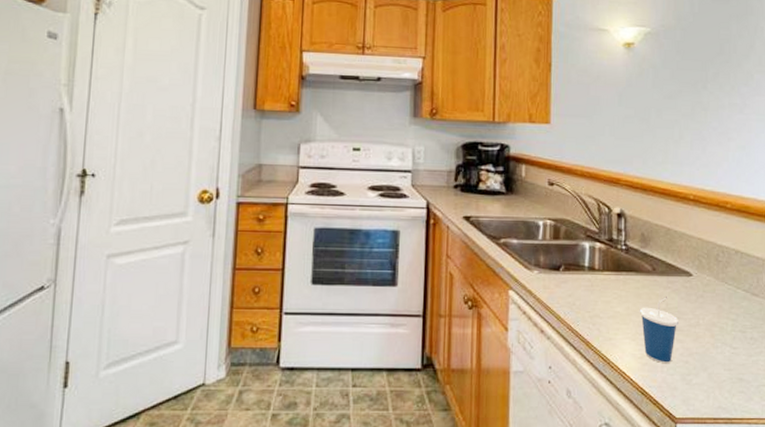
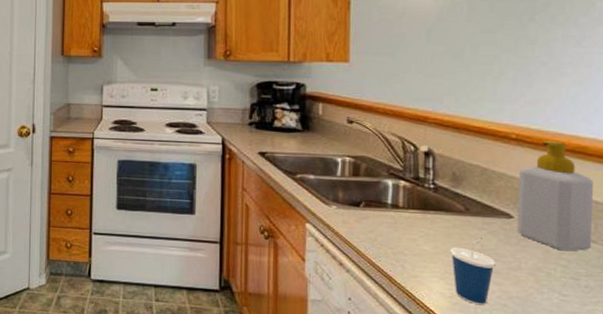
soap bottle: none [696,200,756,306] -> present [517,140,594,252]

